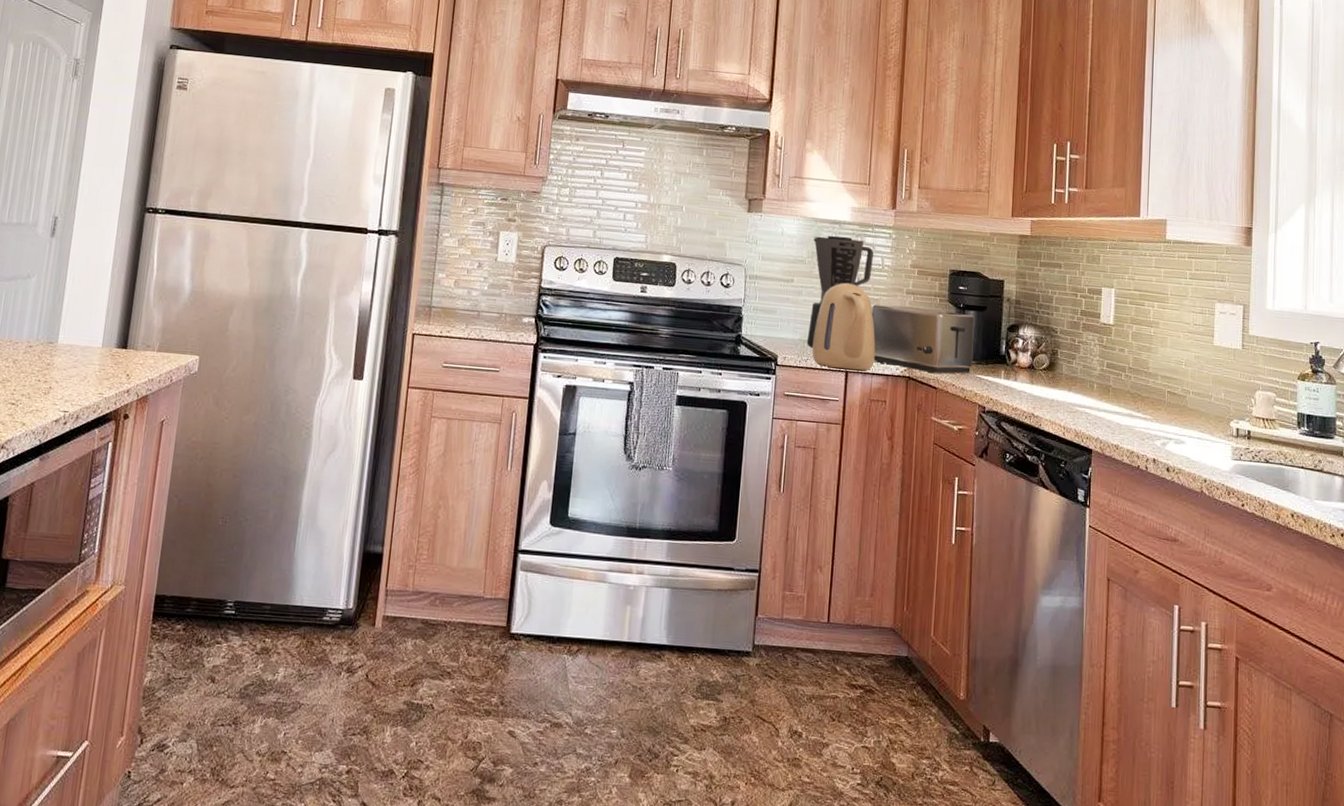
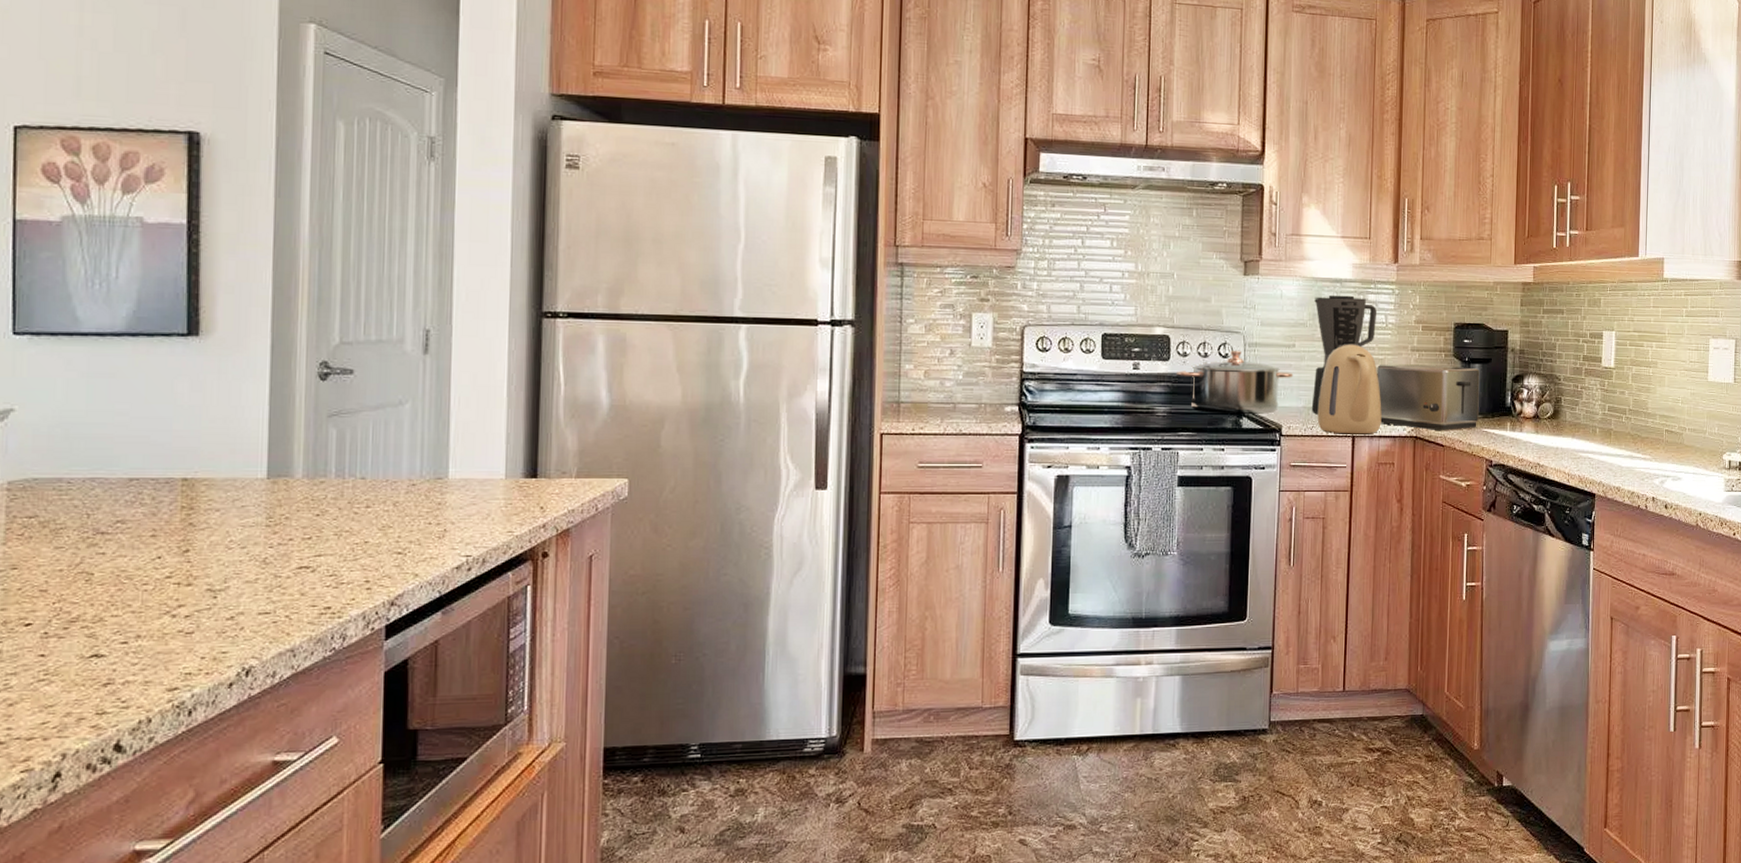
cooking pot: none [679,280,791,344] -> present [1175,350,1294,415]

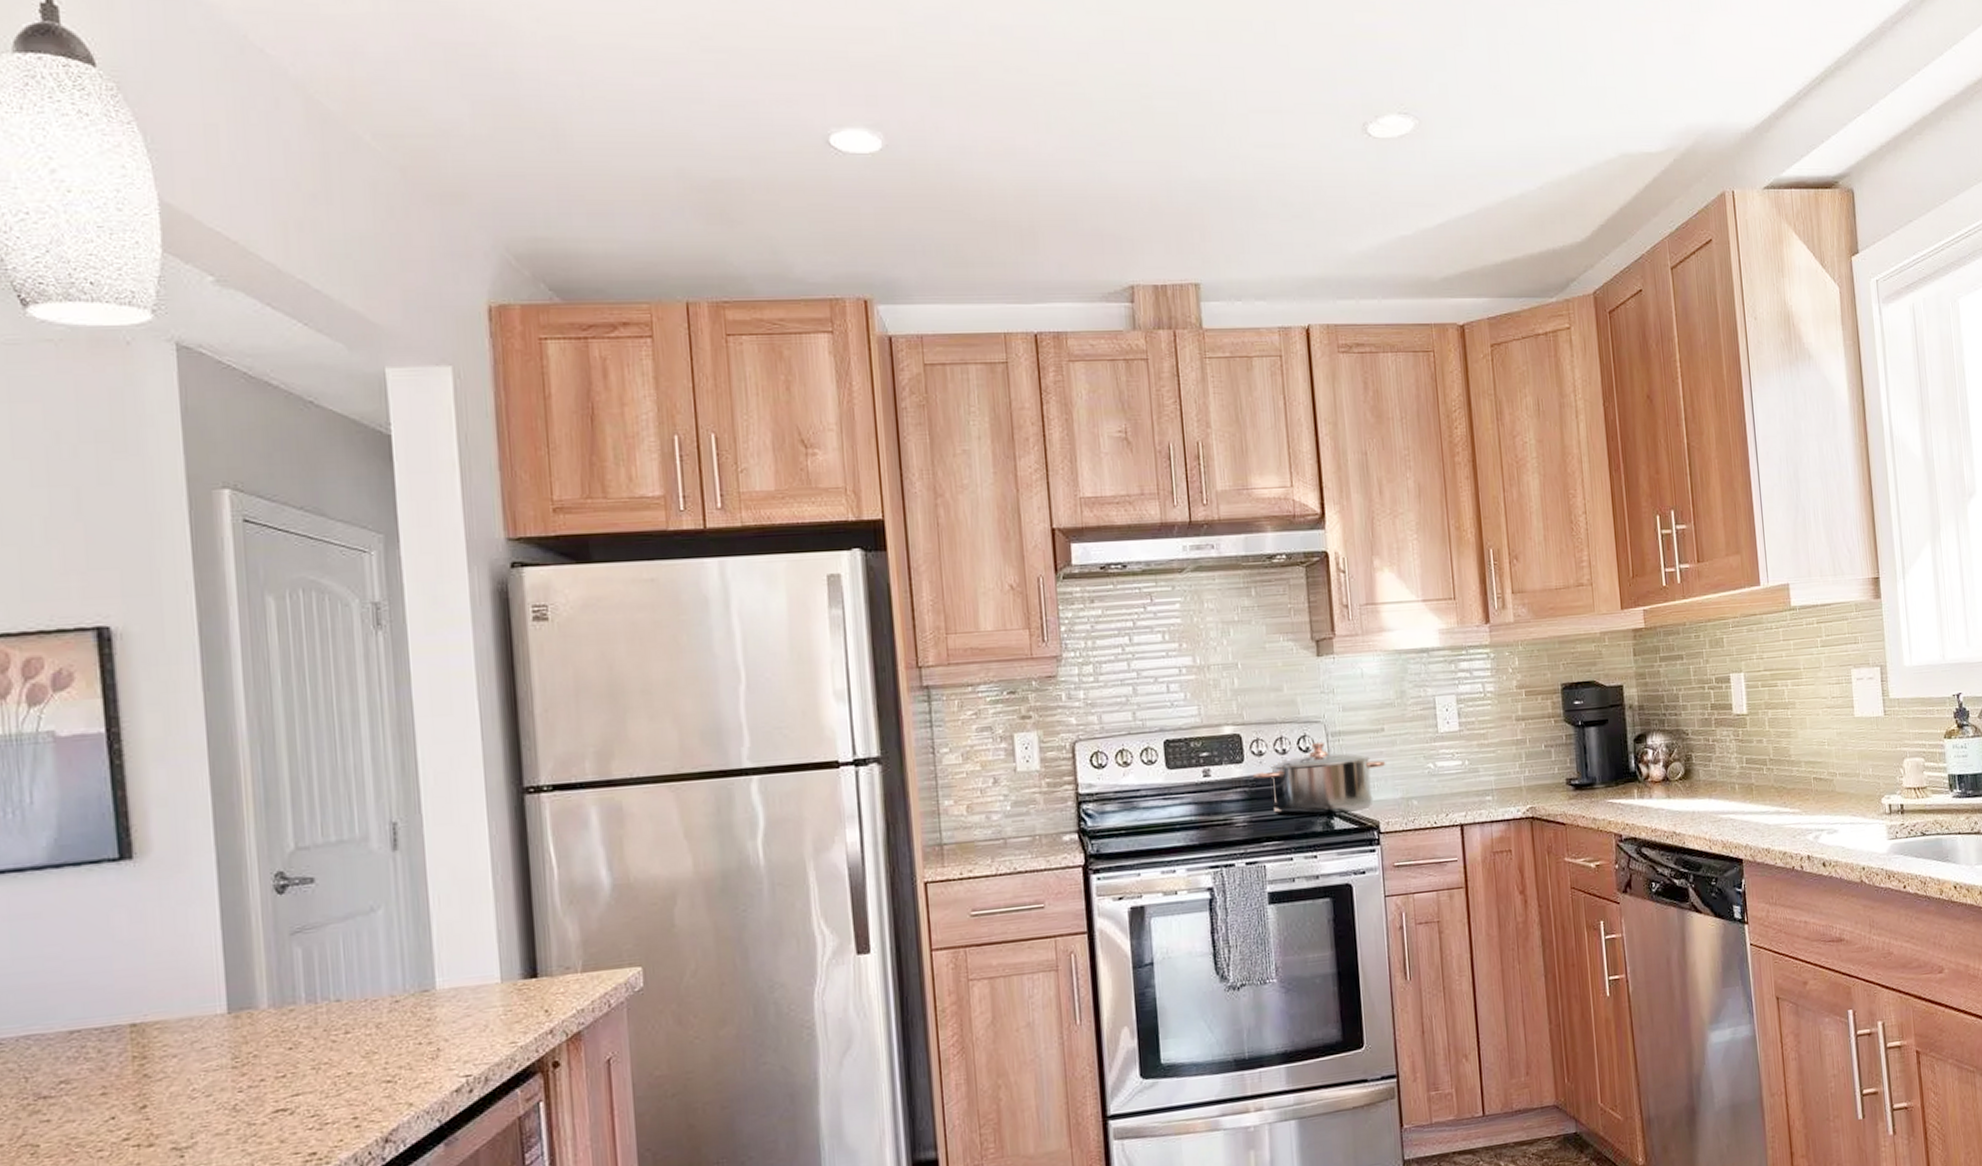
blender: present [1311,295,1378,416] -> none [1400,665,1473,807]
kettle: present [1317,344,1382,435] -> none [1417,720,1492,824]
toaster: present [1377,364,1480,432] -> none [1479,731,1601,809]

